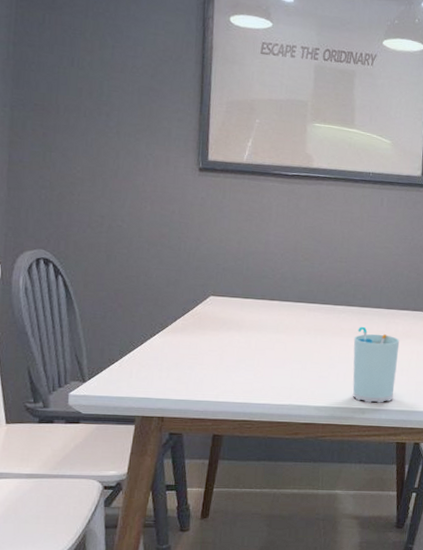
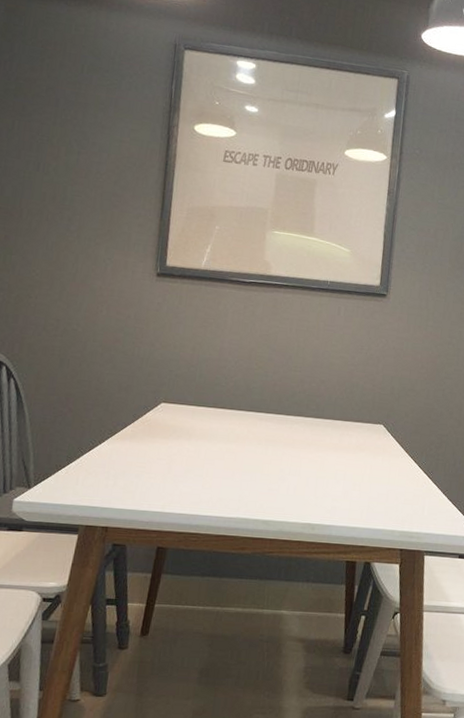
cup: present [352,326,400,403] -> none [302,437,353,519]

